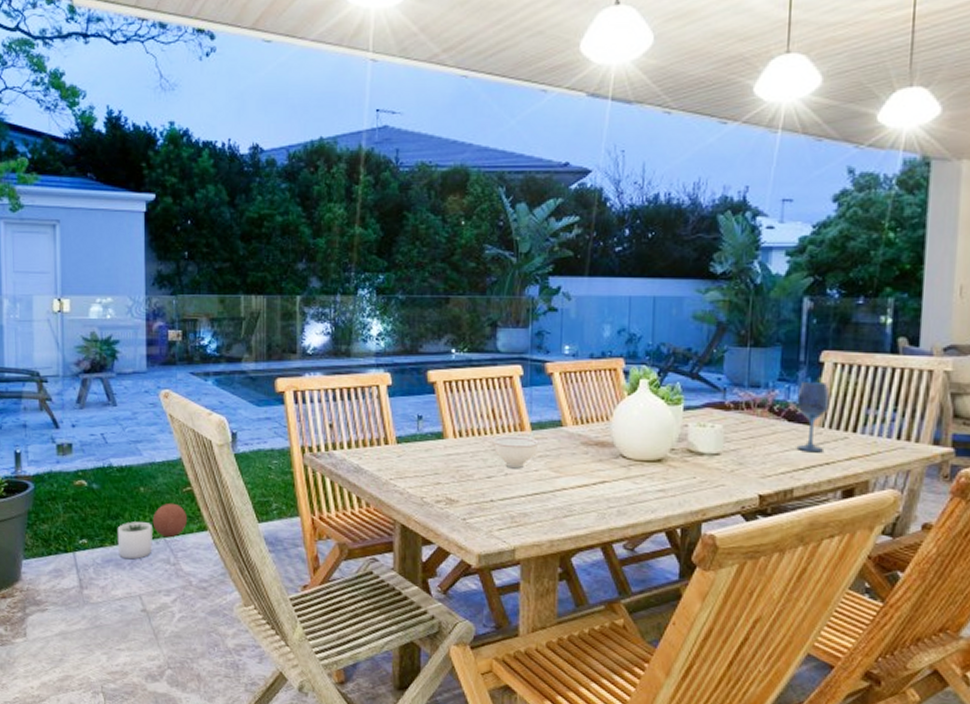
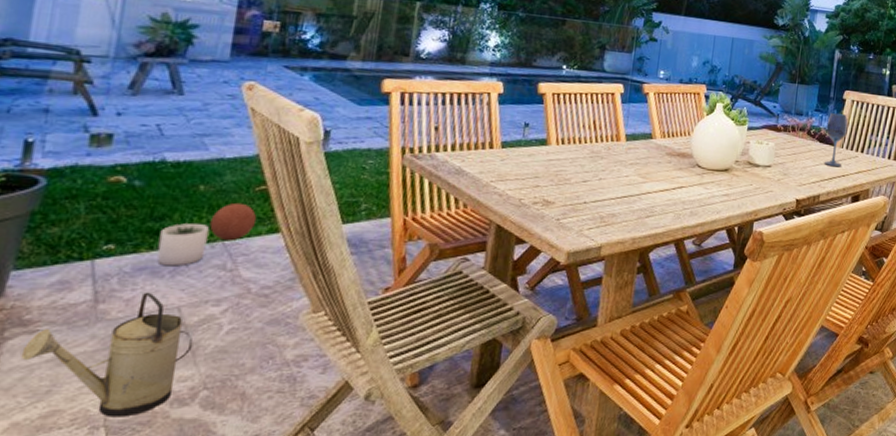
watering can: none [39,581,155,686] -> present [20,292,194,417]
bowl: present [492,436,539,469] -> none [591,144,632,175]

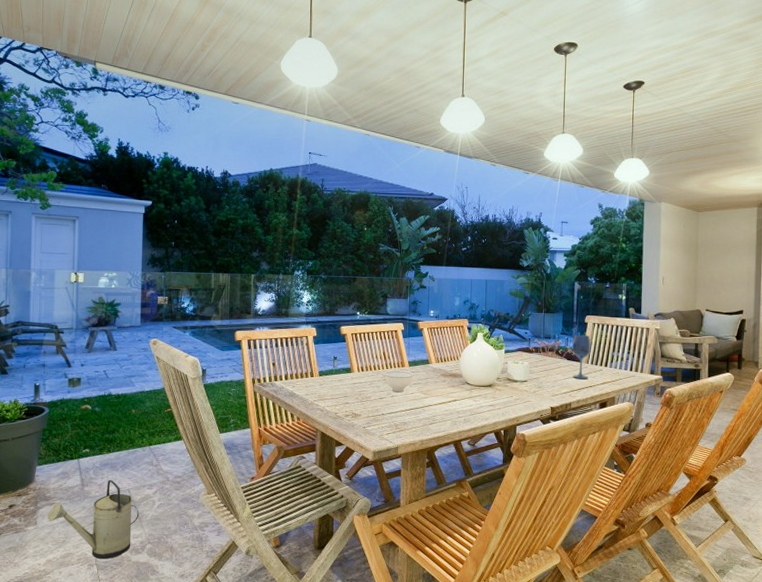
planter: present [157,223,209,267] -> none [113,435,140,463]
ball: present [209,202,257,241] -> none [140,420,168,446]
bowl: none [591,144,632,175] -> present [383,370,414,393]

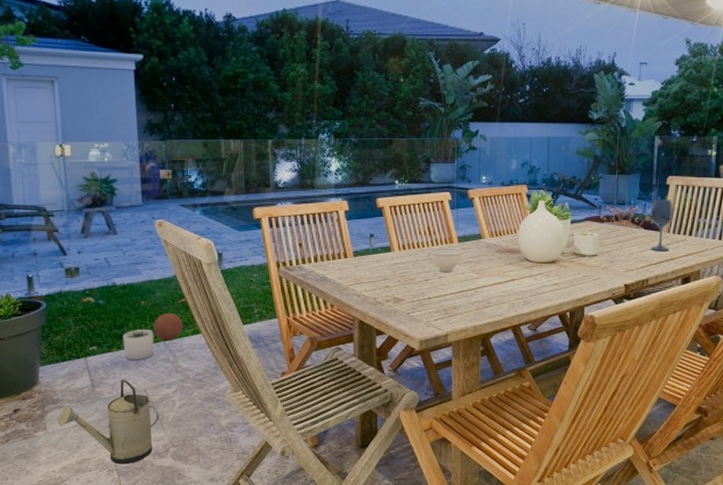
planter: none [113,435,140,463] -> present [122,330,154,361]
ball: none [140,420,168,446] -> present [153,312,184,341]

